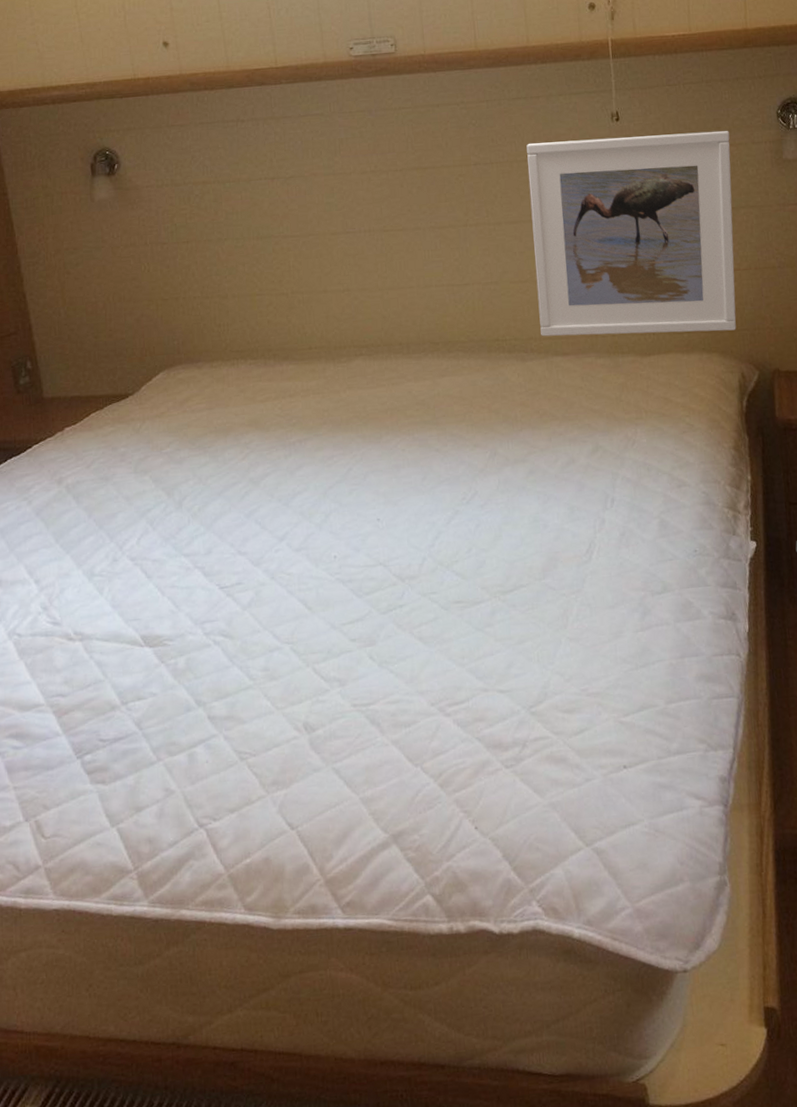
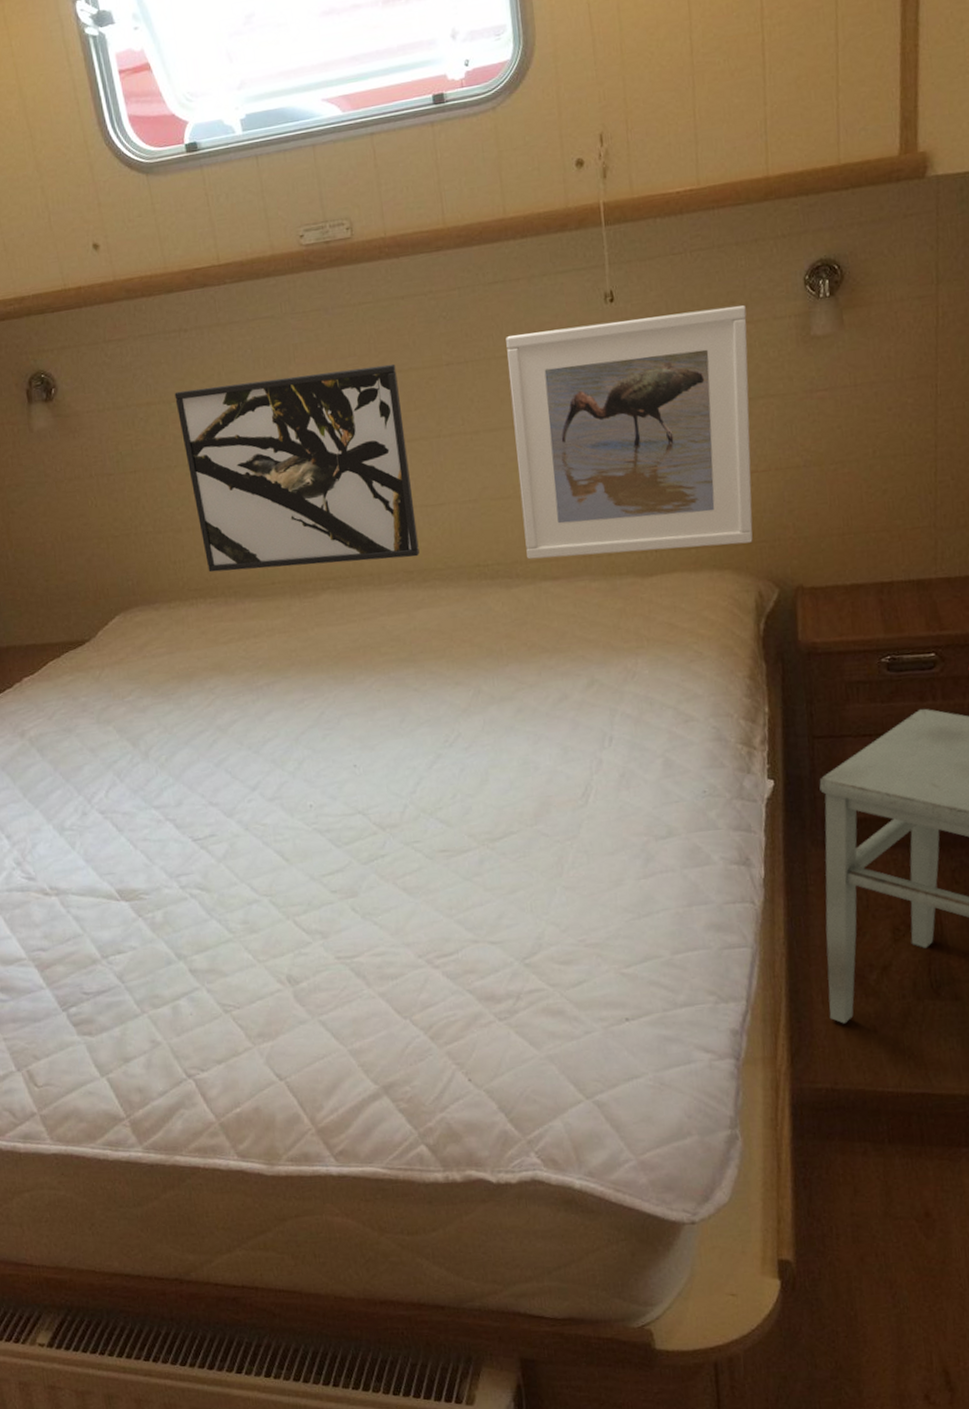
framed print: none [229,161,445,336] -> present [174,363,420,573]

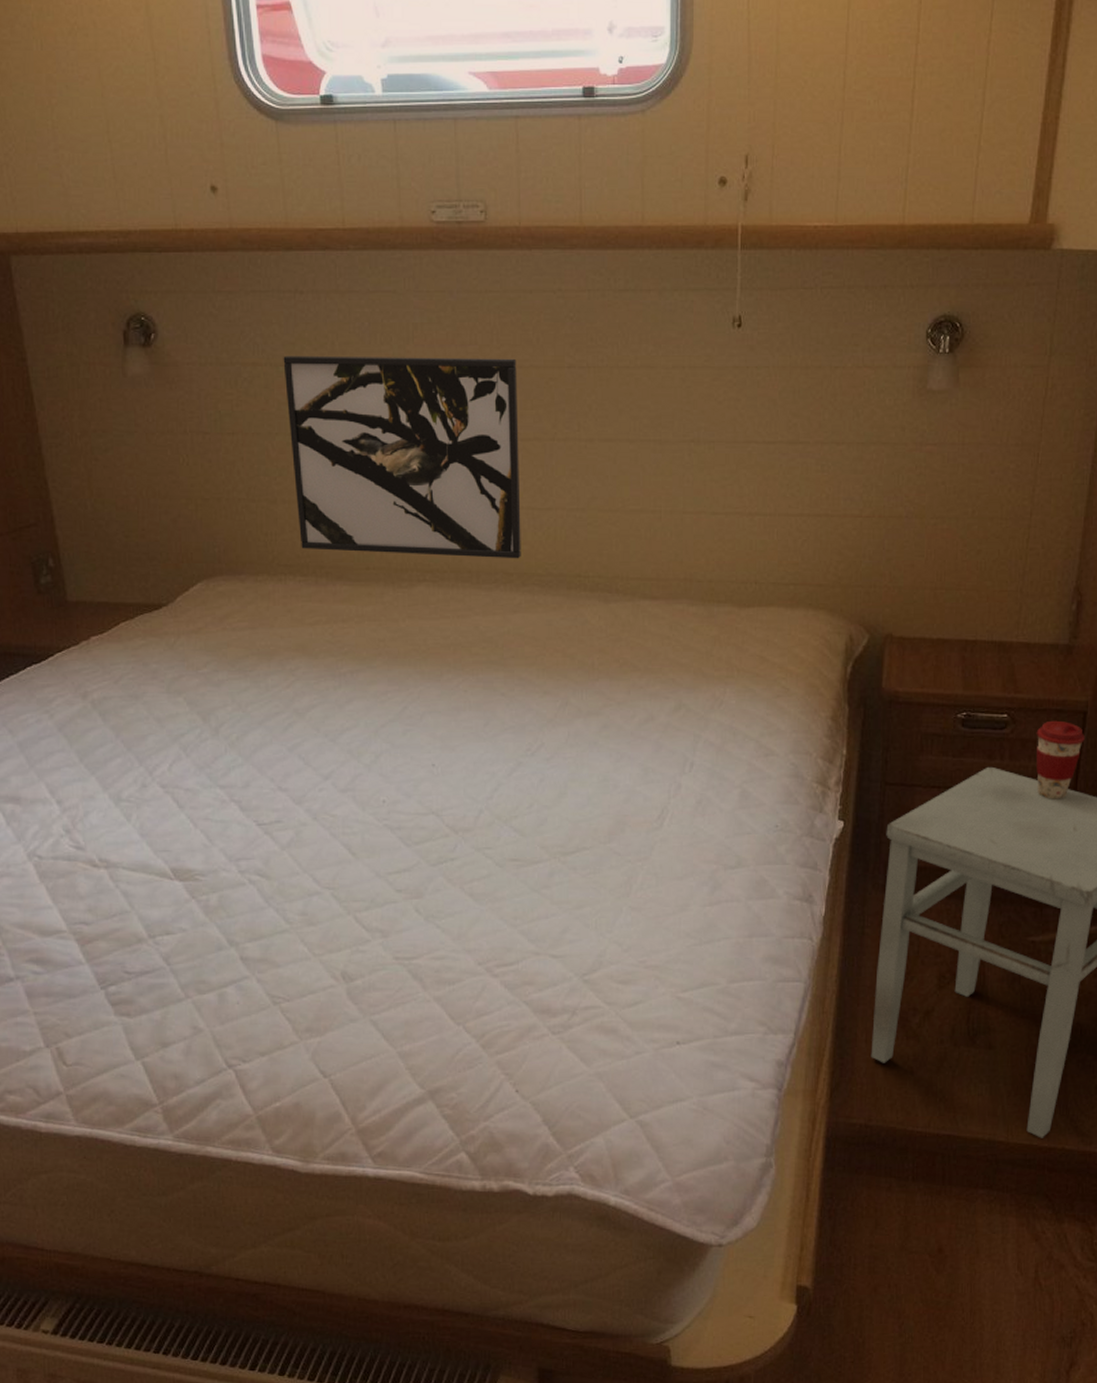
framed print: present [506,305,753,560] -> none [628,347,868,586]

